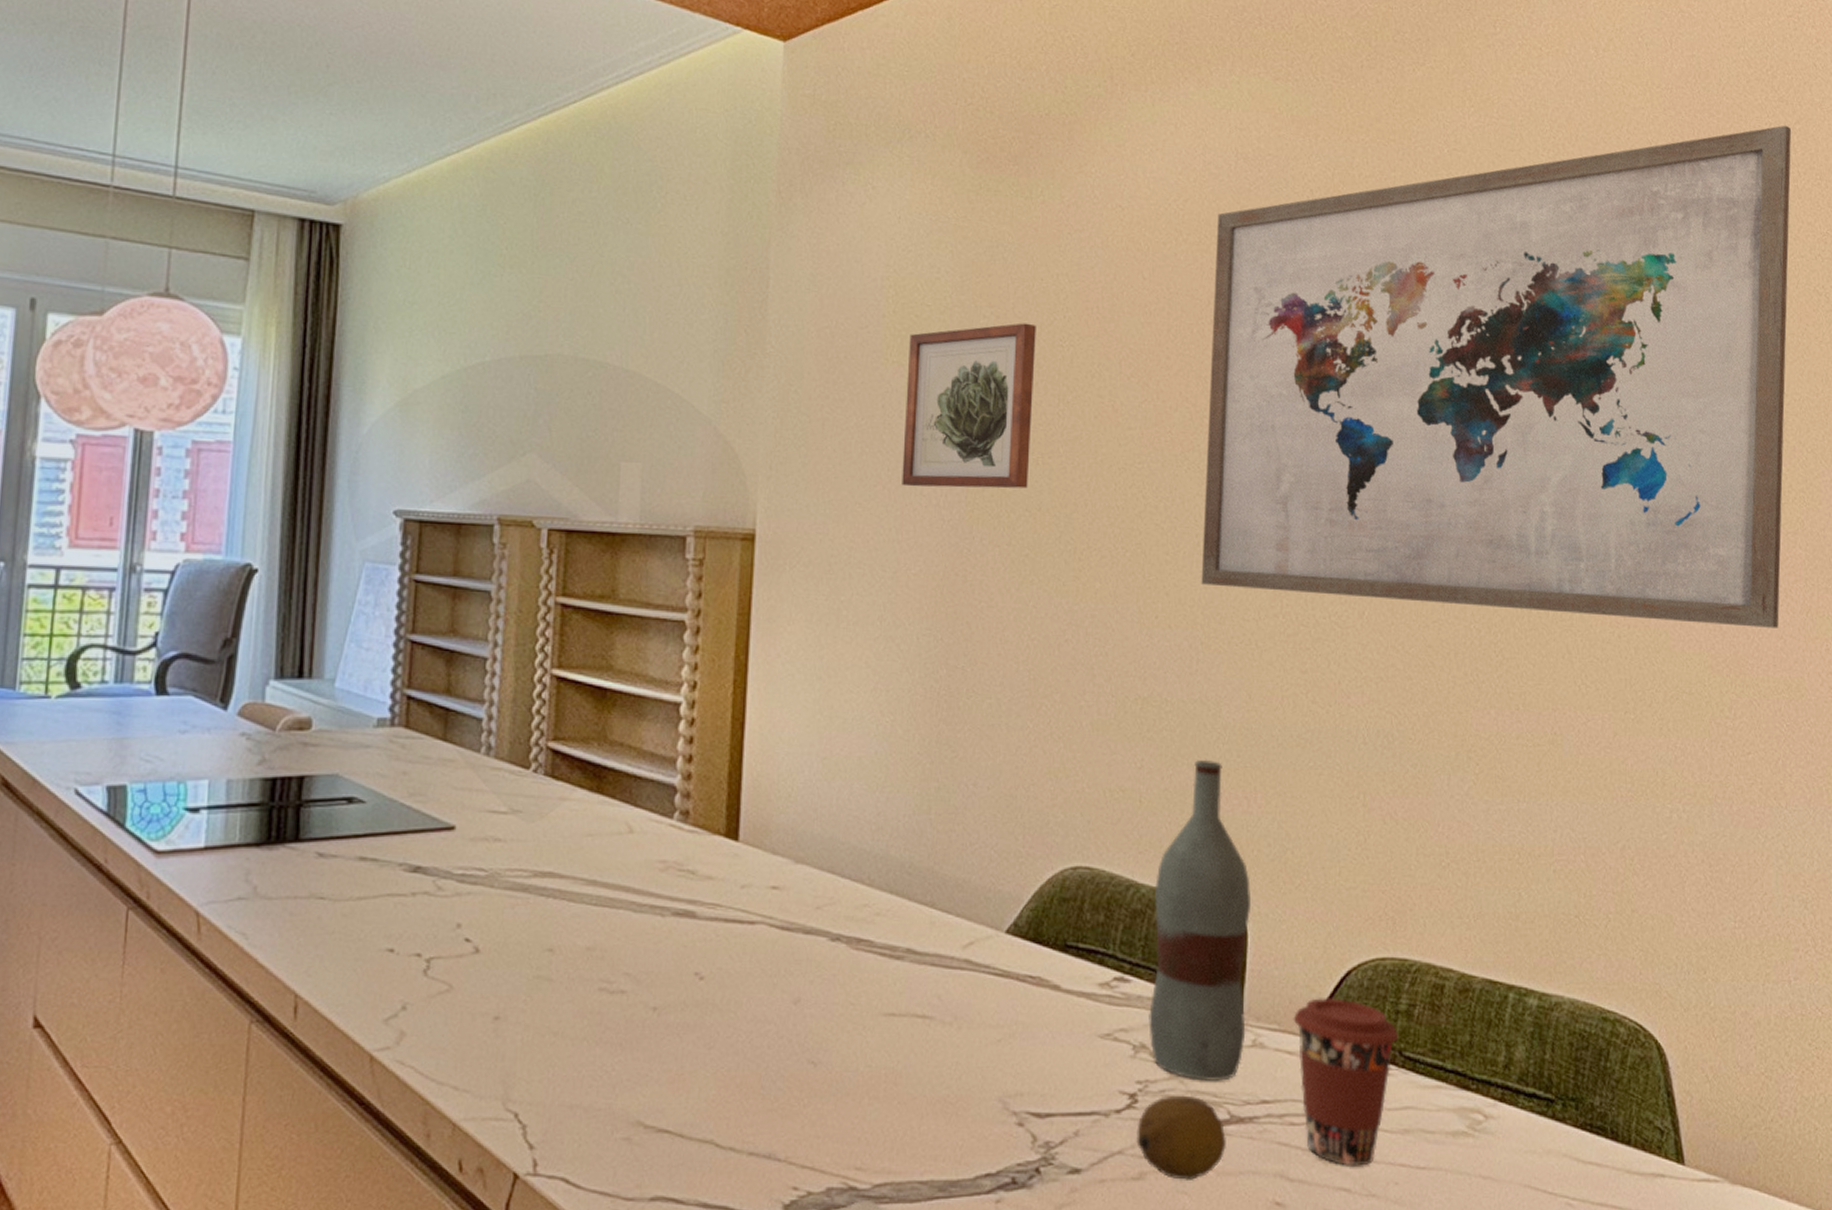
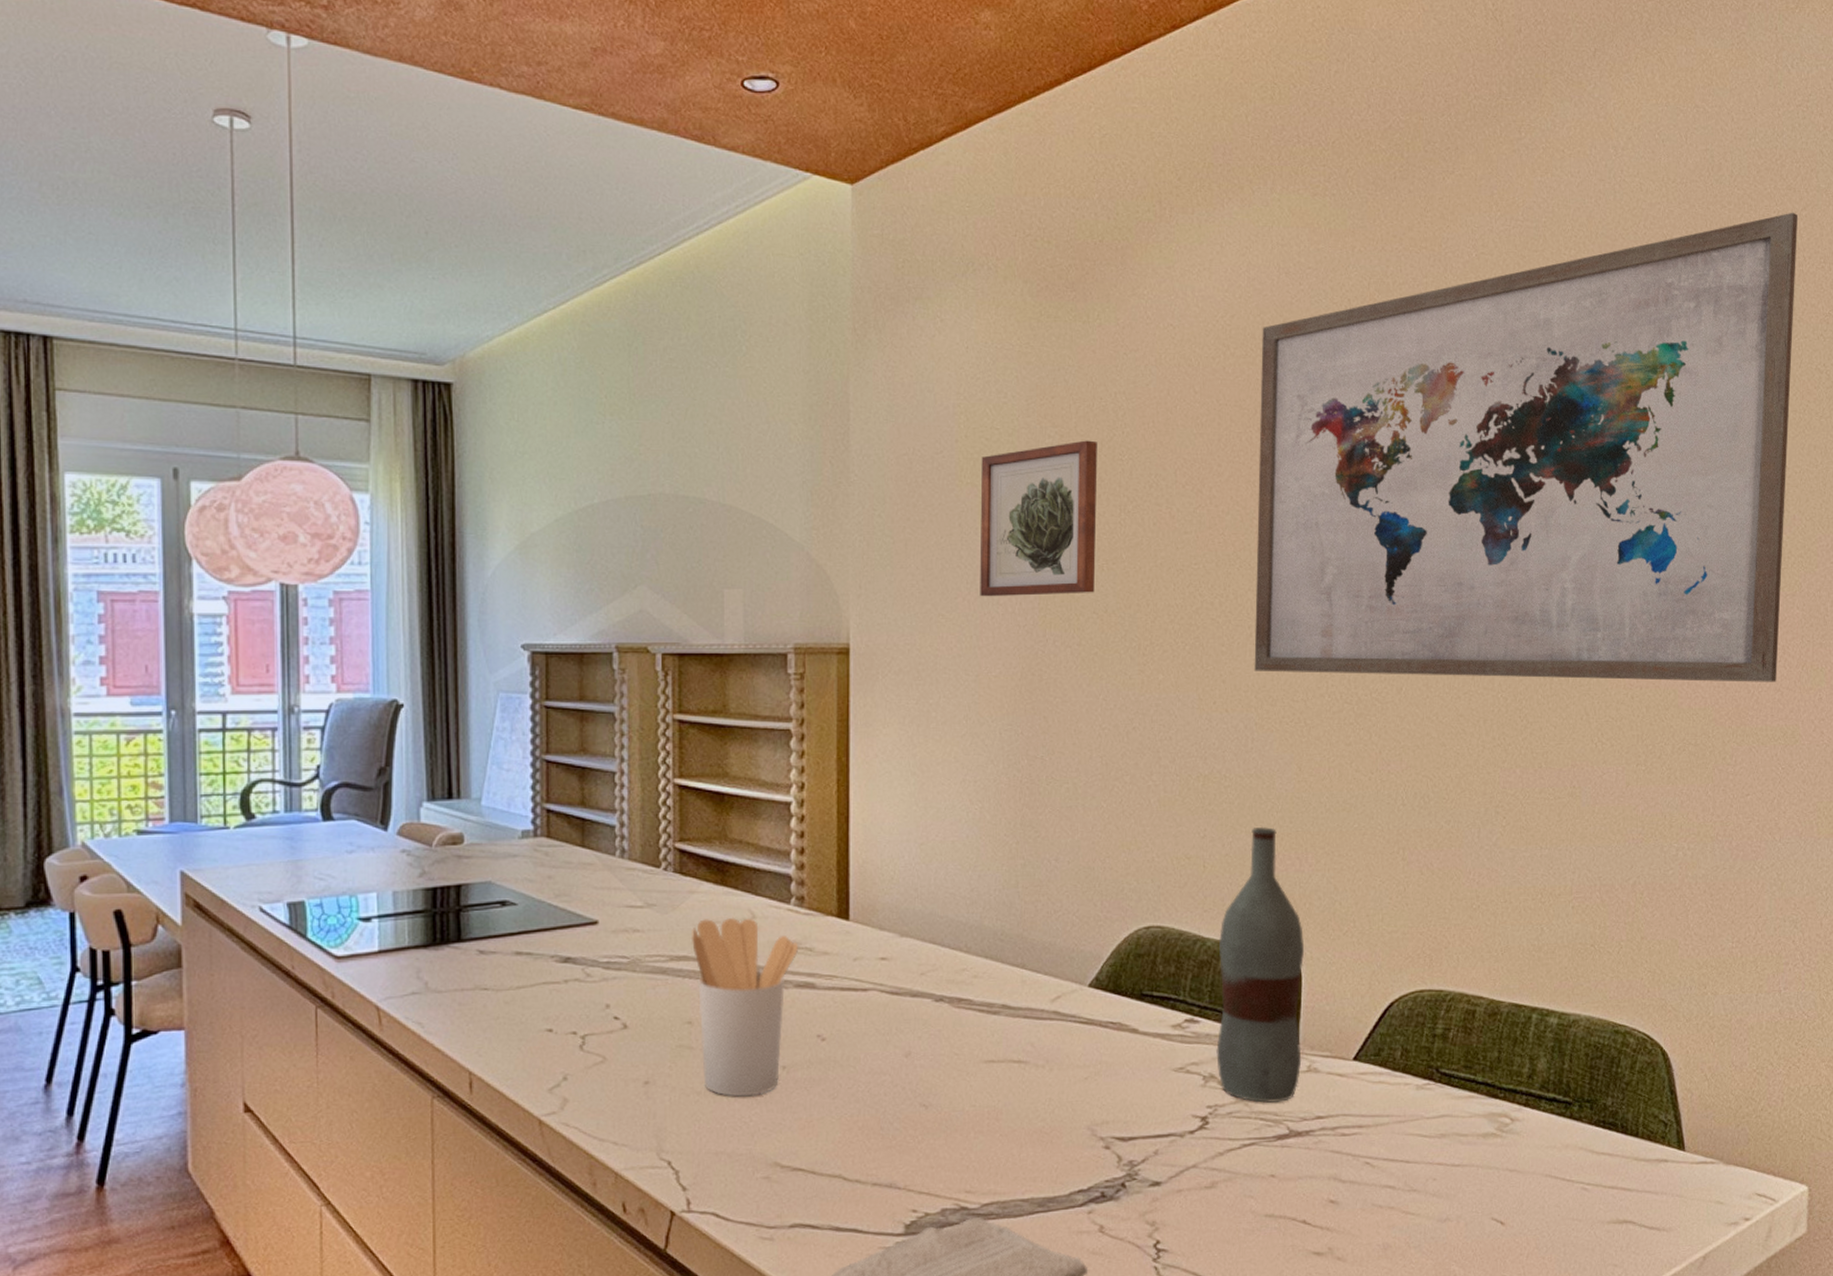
utensil holder: none [558,830,680,1041] -> present [690,917,799,1097]
fruit: present [1136,1095,1226,1180] -> none [1208,1115,1286,1187]
coffee cup: present [1293,998,1399,1166] -> none [1343,1026,1436,1167]

